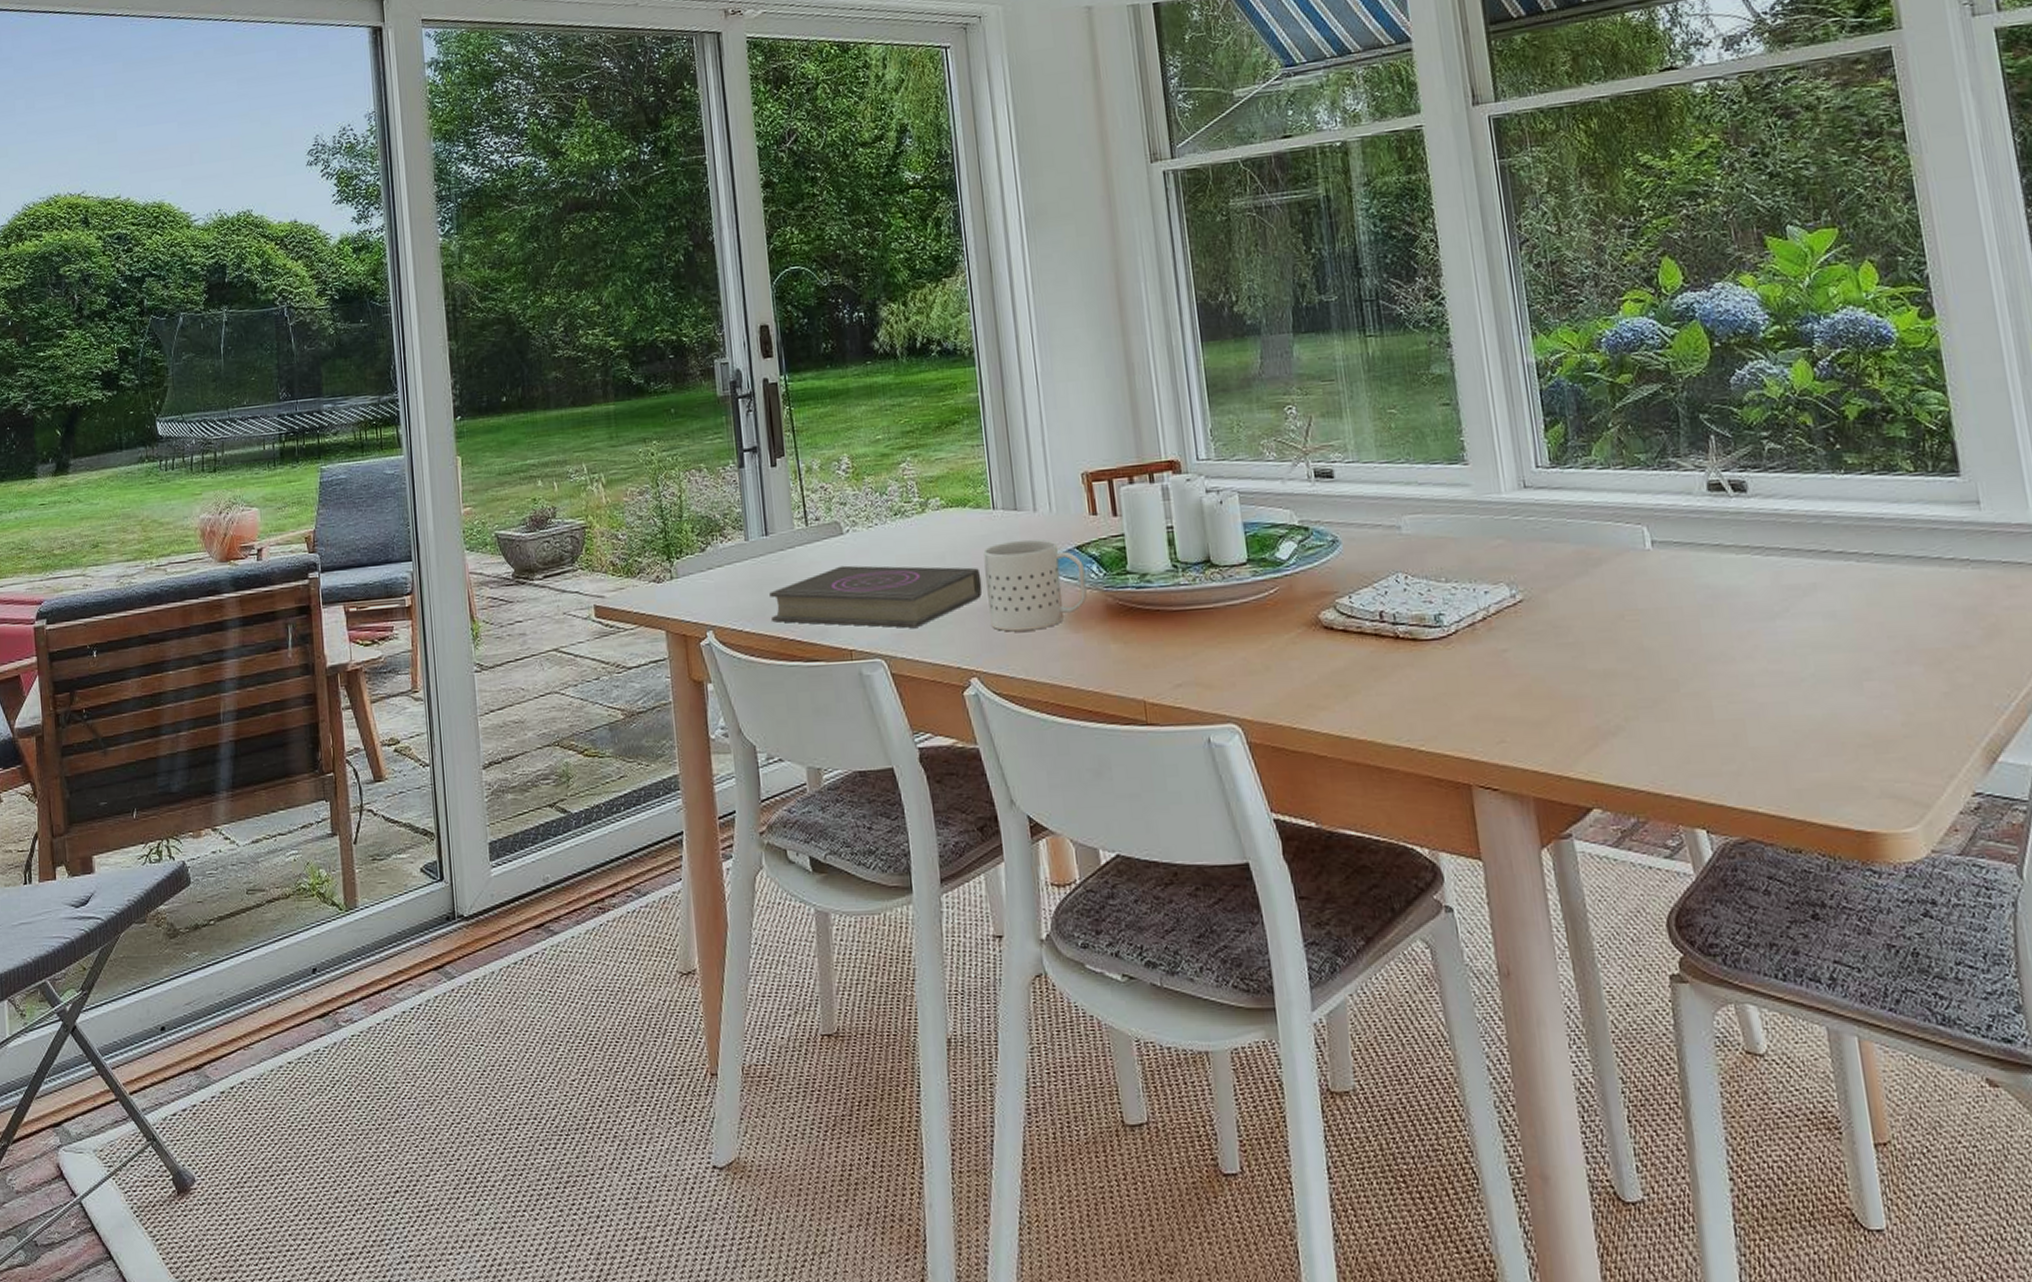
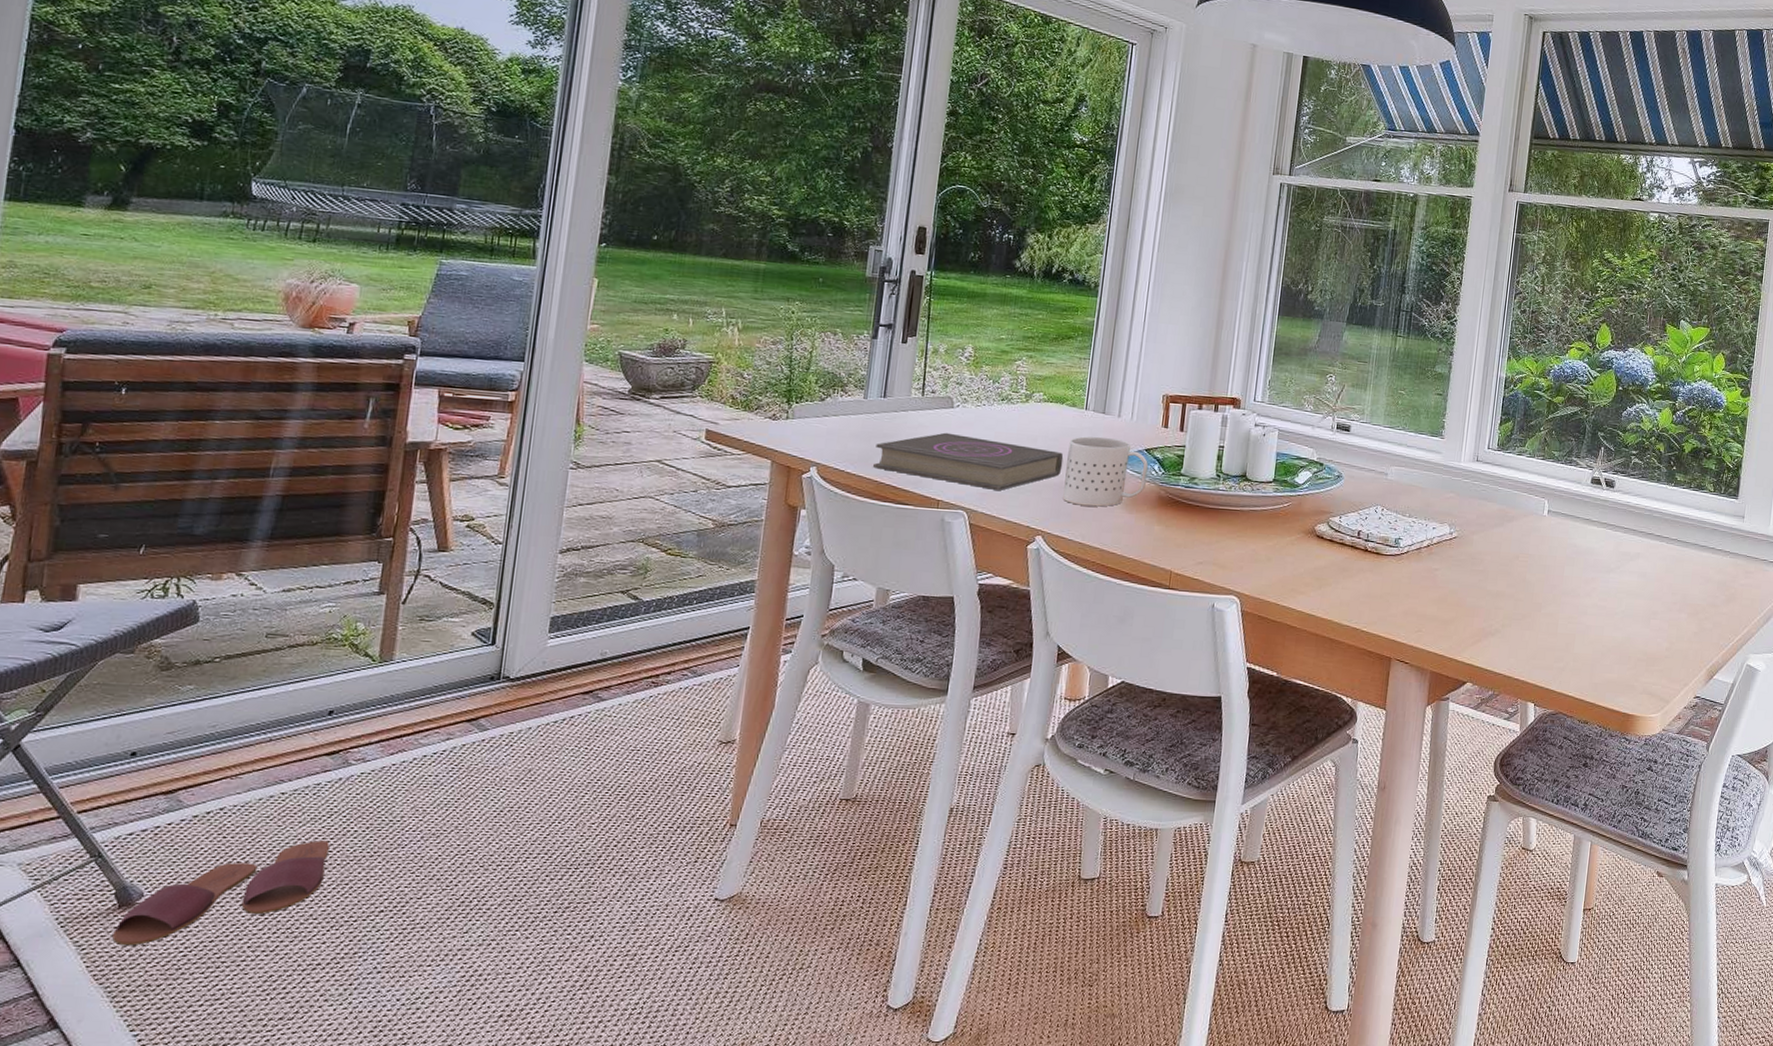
slippers: none [178,1114,340,1236] -> present [112,841,330,946]

